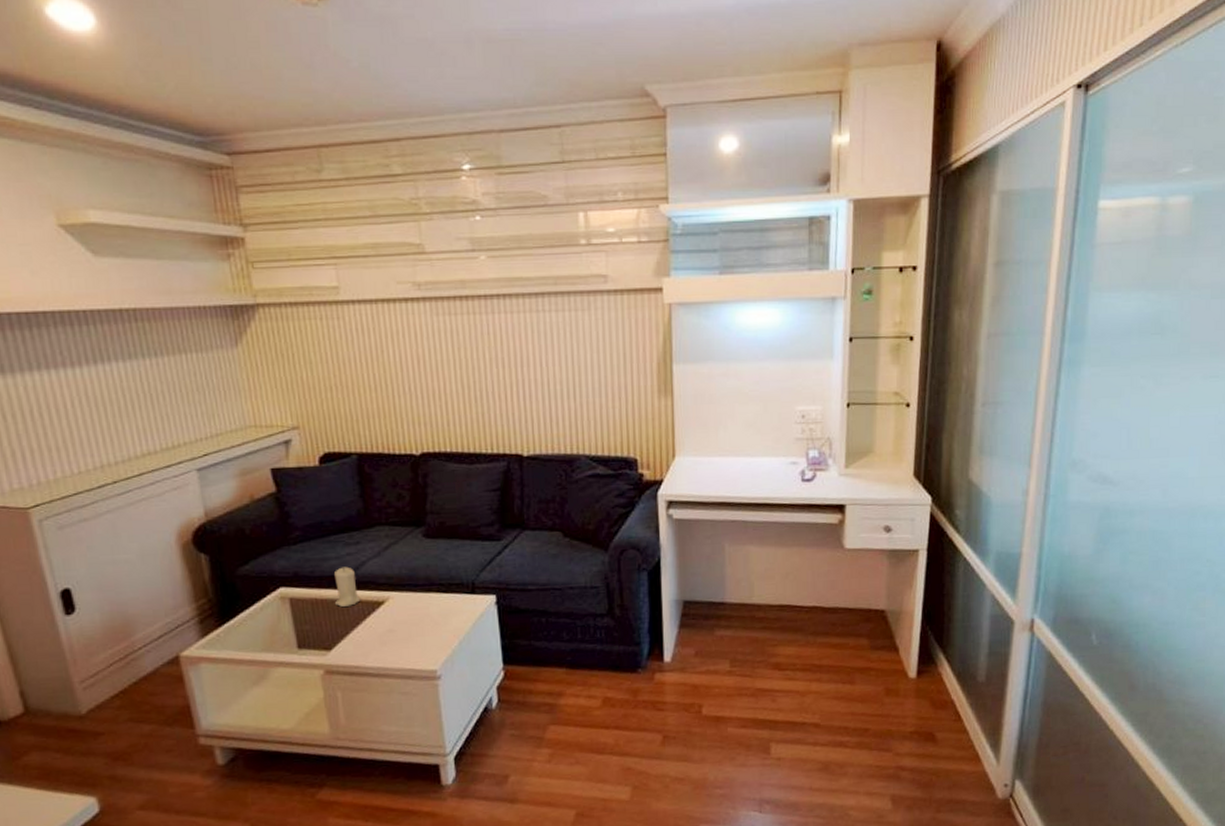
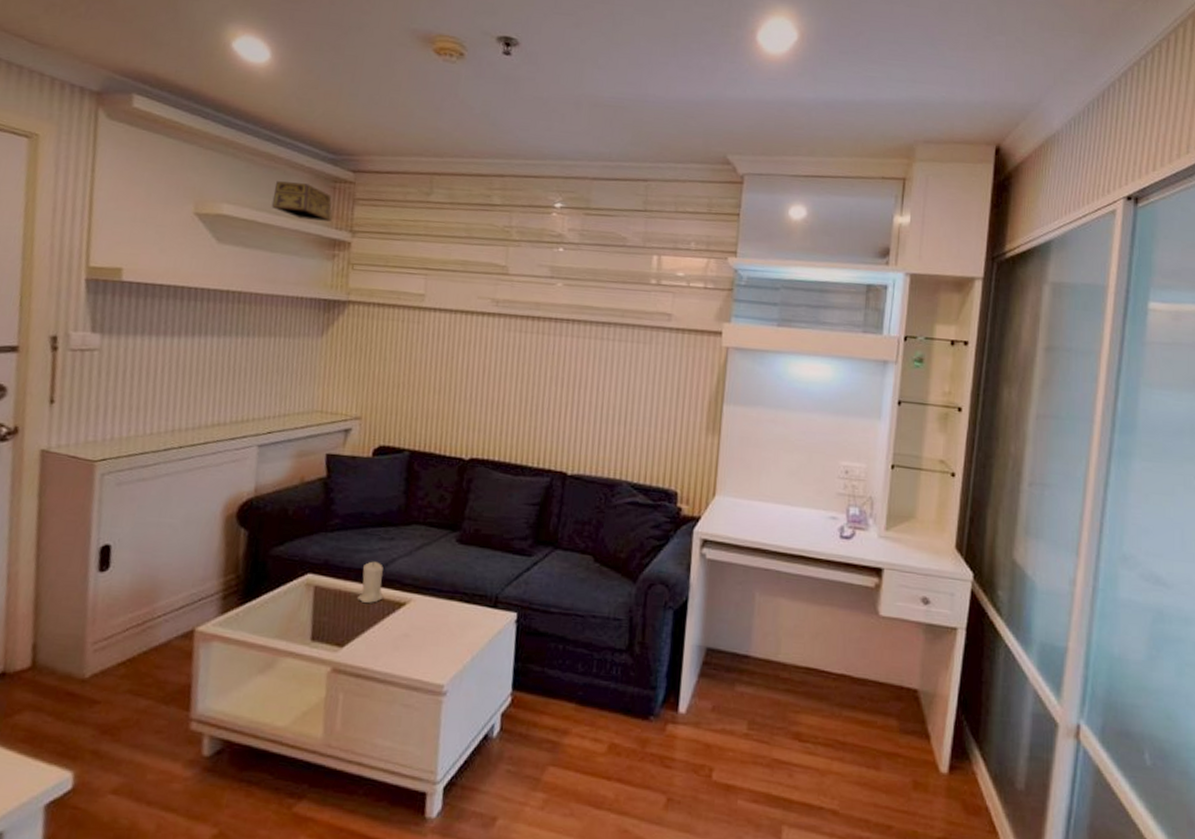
decorative box: none [141,175,216,217] -> present [271,181,332,222]

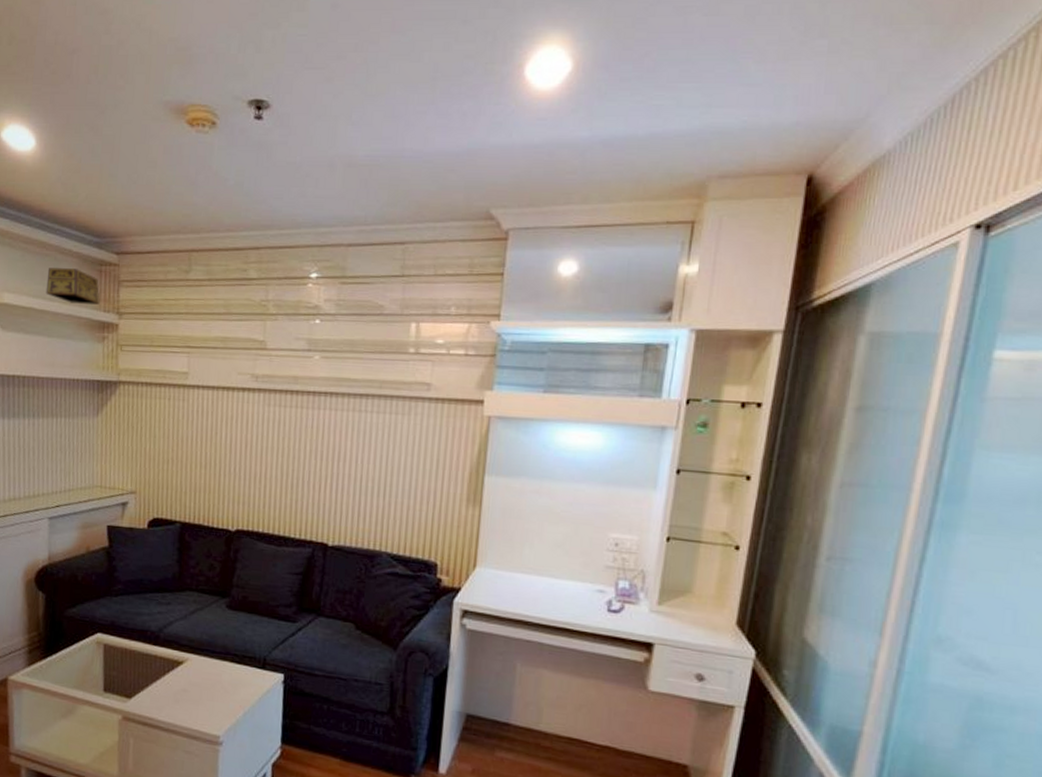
candle: present [358,561,384,603] -> none [141,623,164,661]

